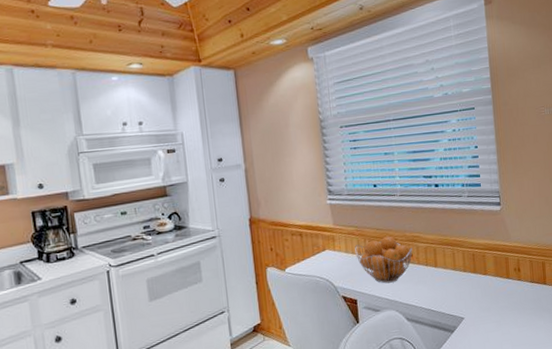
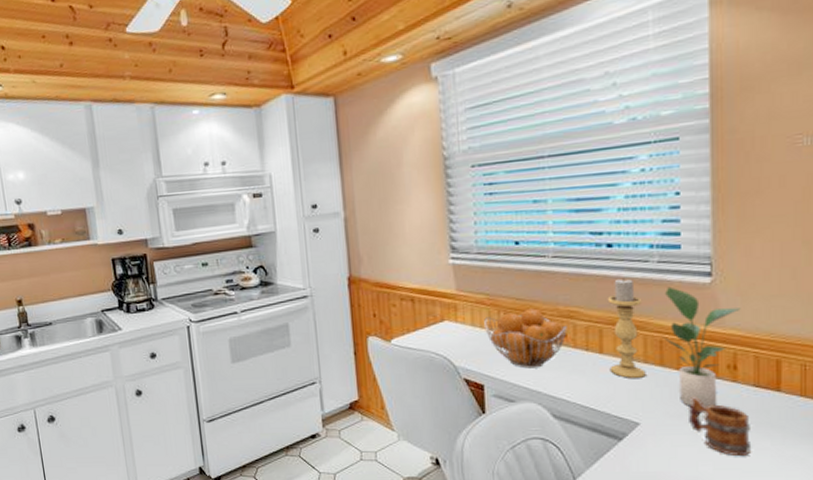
candle holder: none [438,209,466,285] -> present [607,278,646,379]
potted plant: none [474,214,519,301] -> present [663,286,741,408]
mug: none [494,294,532,335] -> present [689,397,750,455]

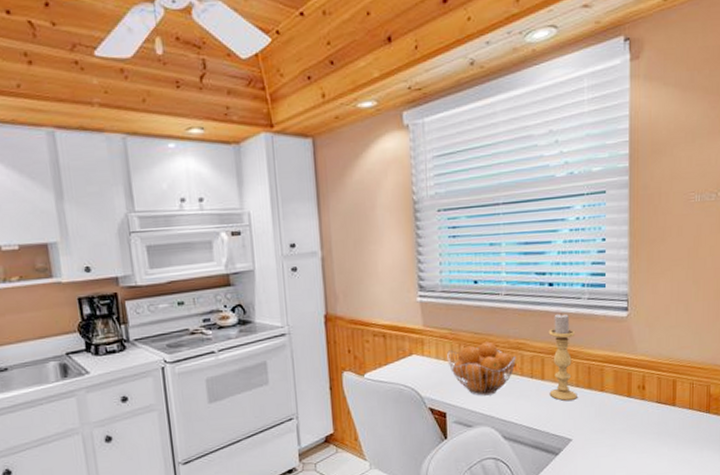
potted plant: present [663,286,741,408] -> none [591,320,648,423]
mug: present [689,397,750,455] -> none [609,414,654,462]

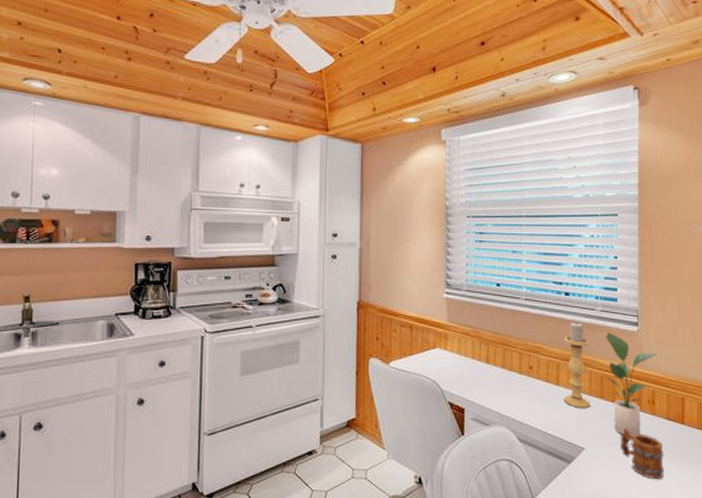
fruit basket: present [447,341,516,396] -> none [468,342,533,395]
potted plant: none [591,320,648,423] -> present [603,332,657,436]
mug: none [609,414,654,462] -> present [621,427,664,479]

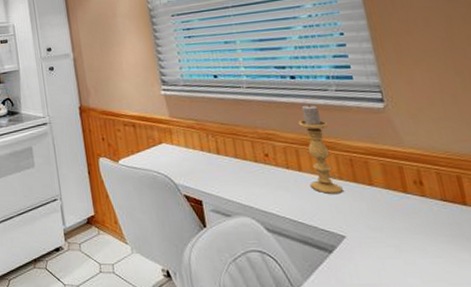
potted plant: present [603,332,657,436] -> none [346,111,415,221]
mug: present [621,427,664,479] -> none [387,211,453,268]

